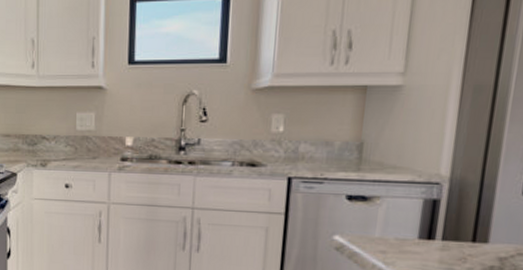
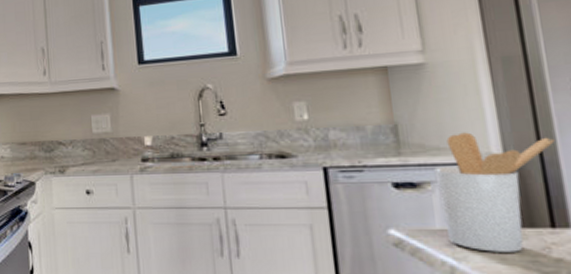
utensil holder: none [383,154,498,261] -> present [434,132,555,252]

